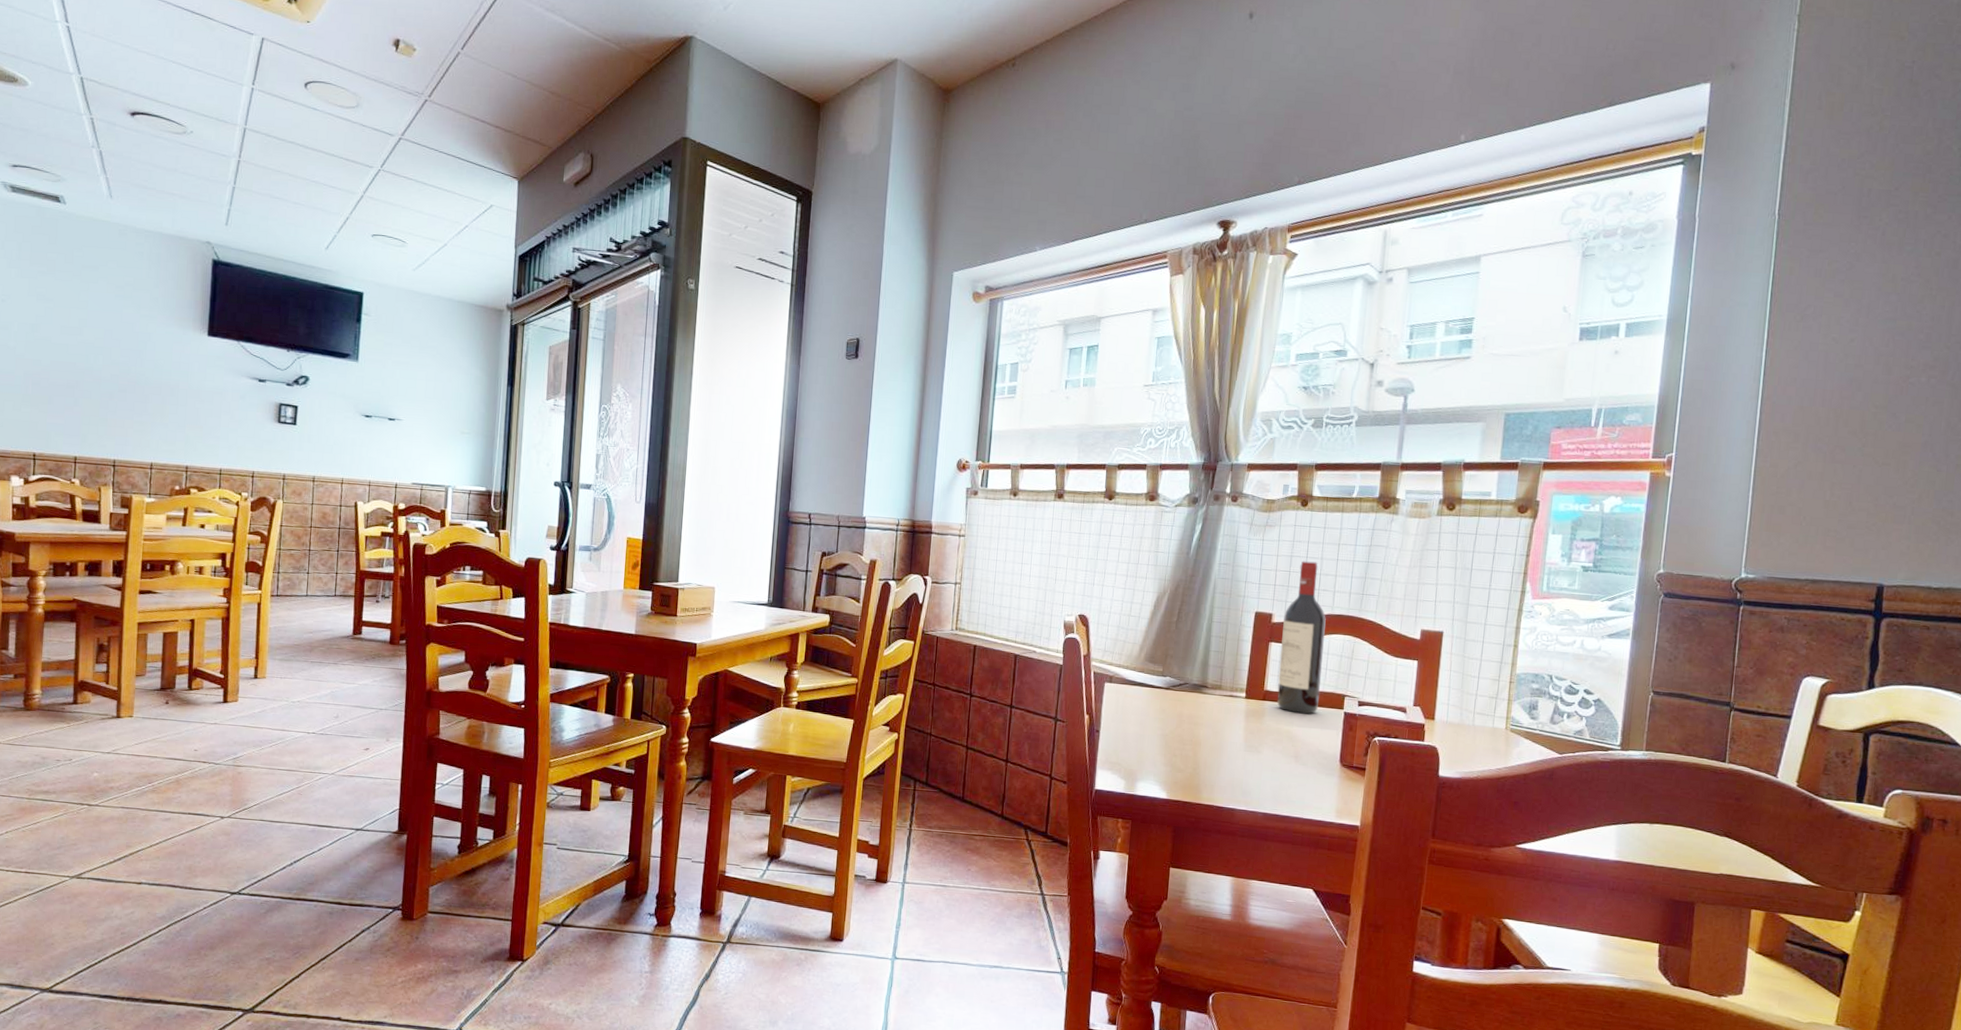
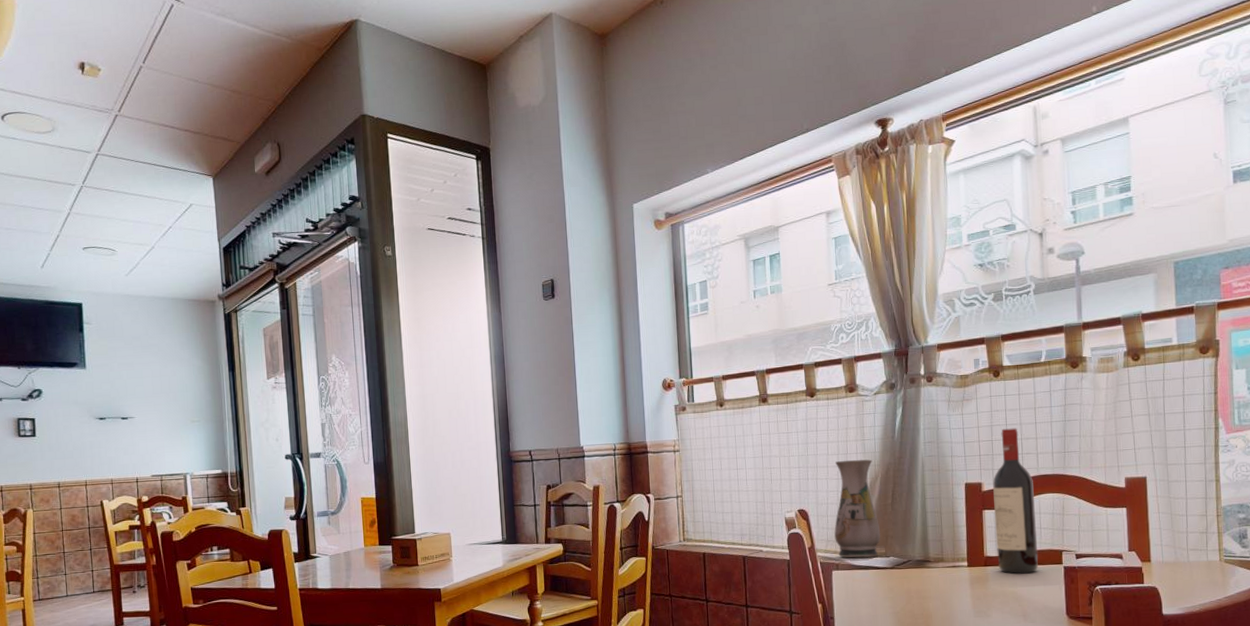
vase: none [1112,570,1163,675] -> present [834,459,881,558]

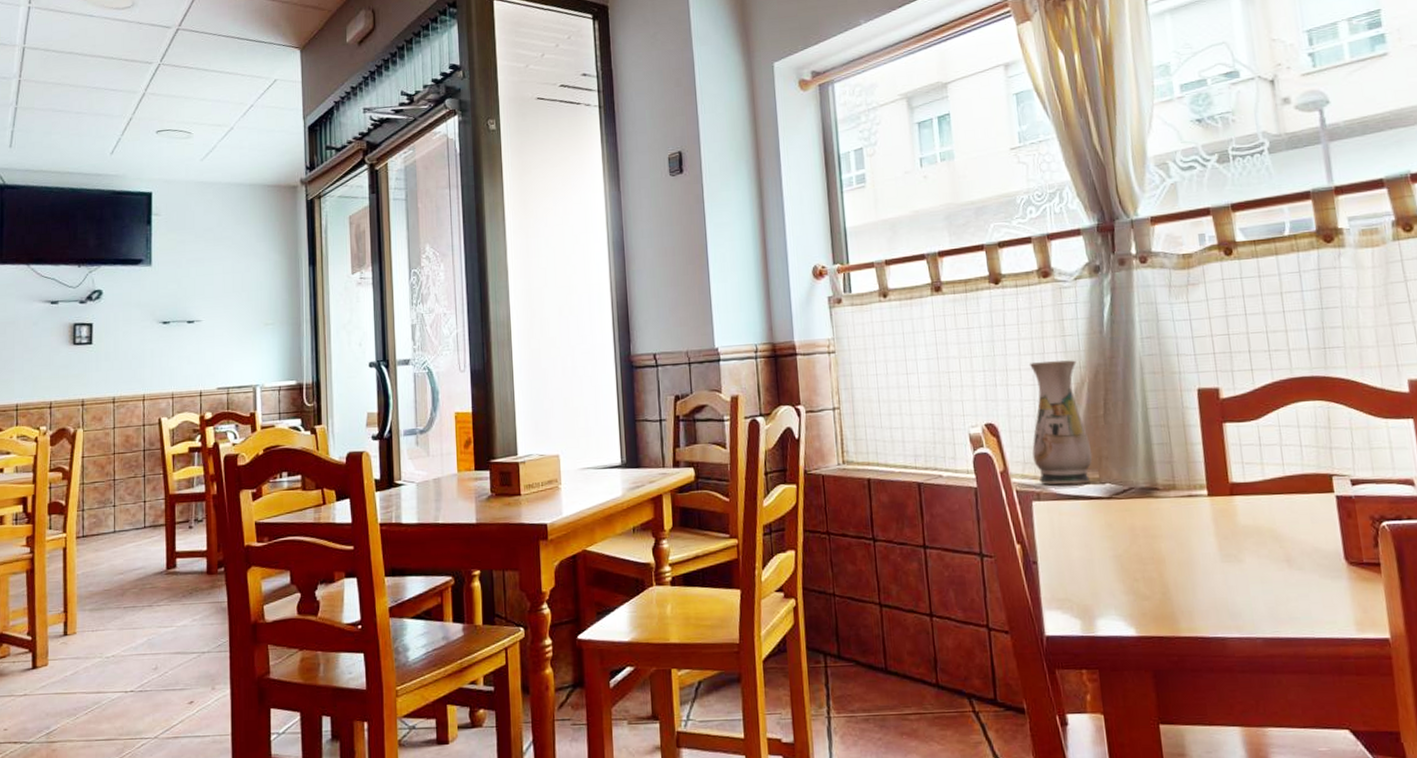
wine bottle: present [993,428,1039,574] -> none [1233,318,1302,505]

